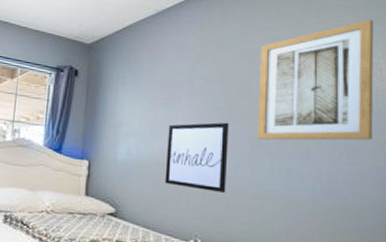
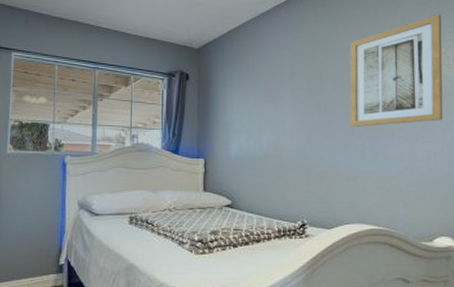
wall art: present [164,122,229,193] -> none [273,114,326,177]

